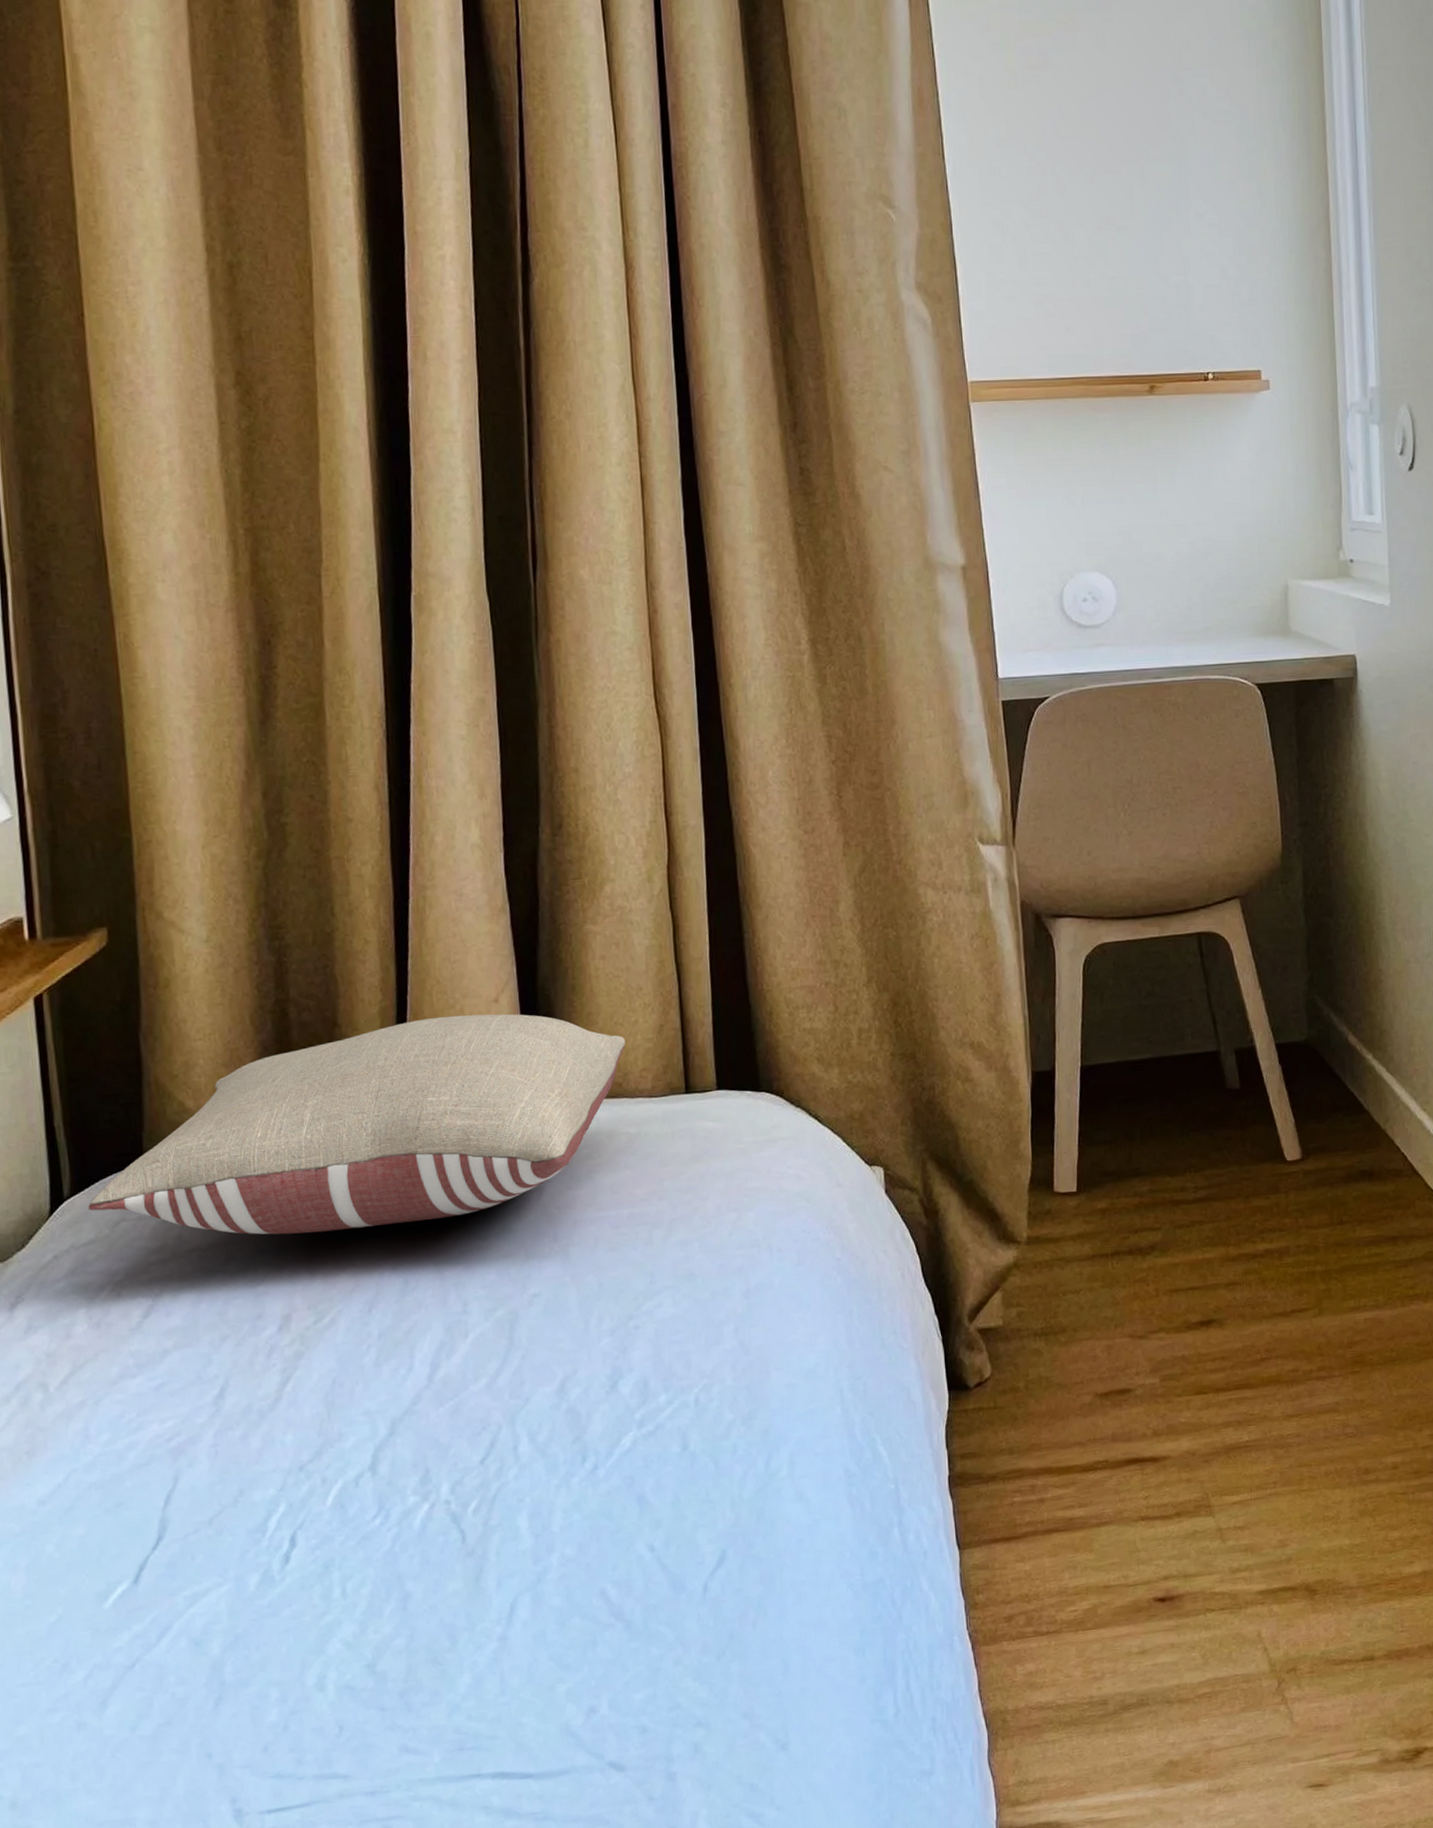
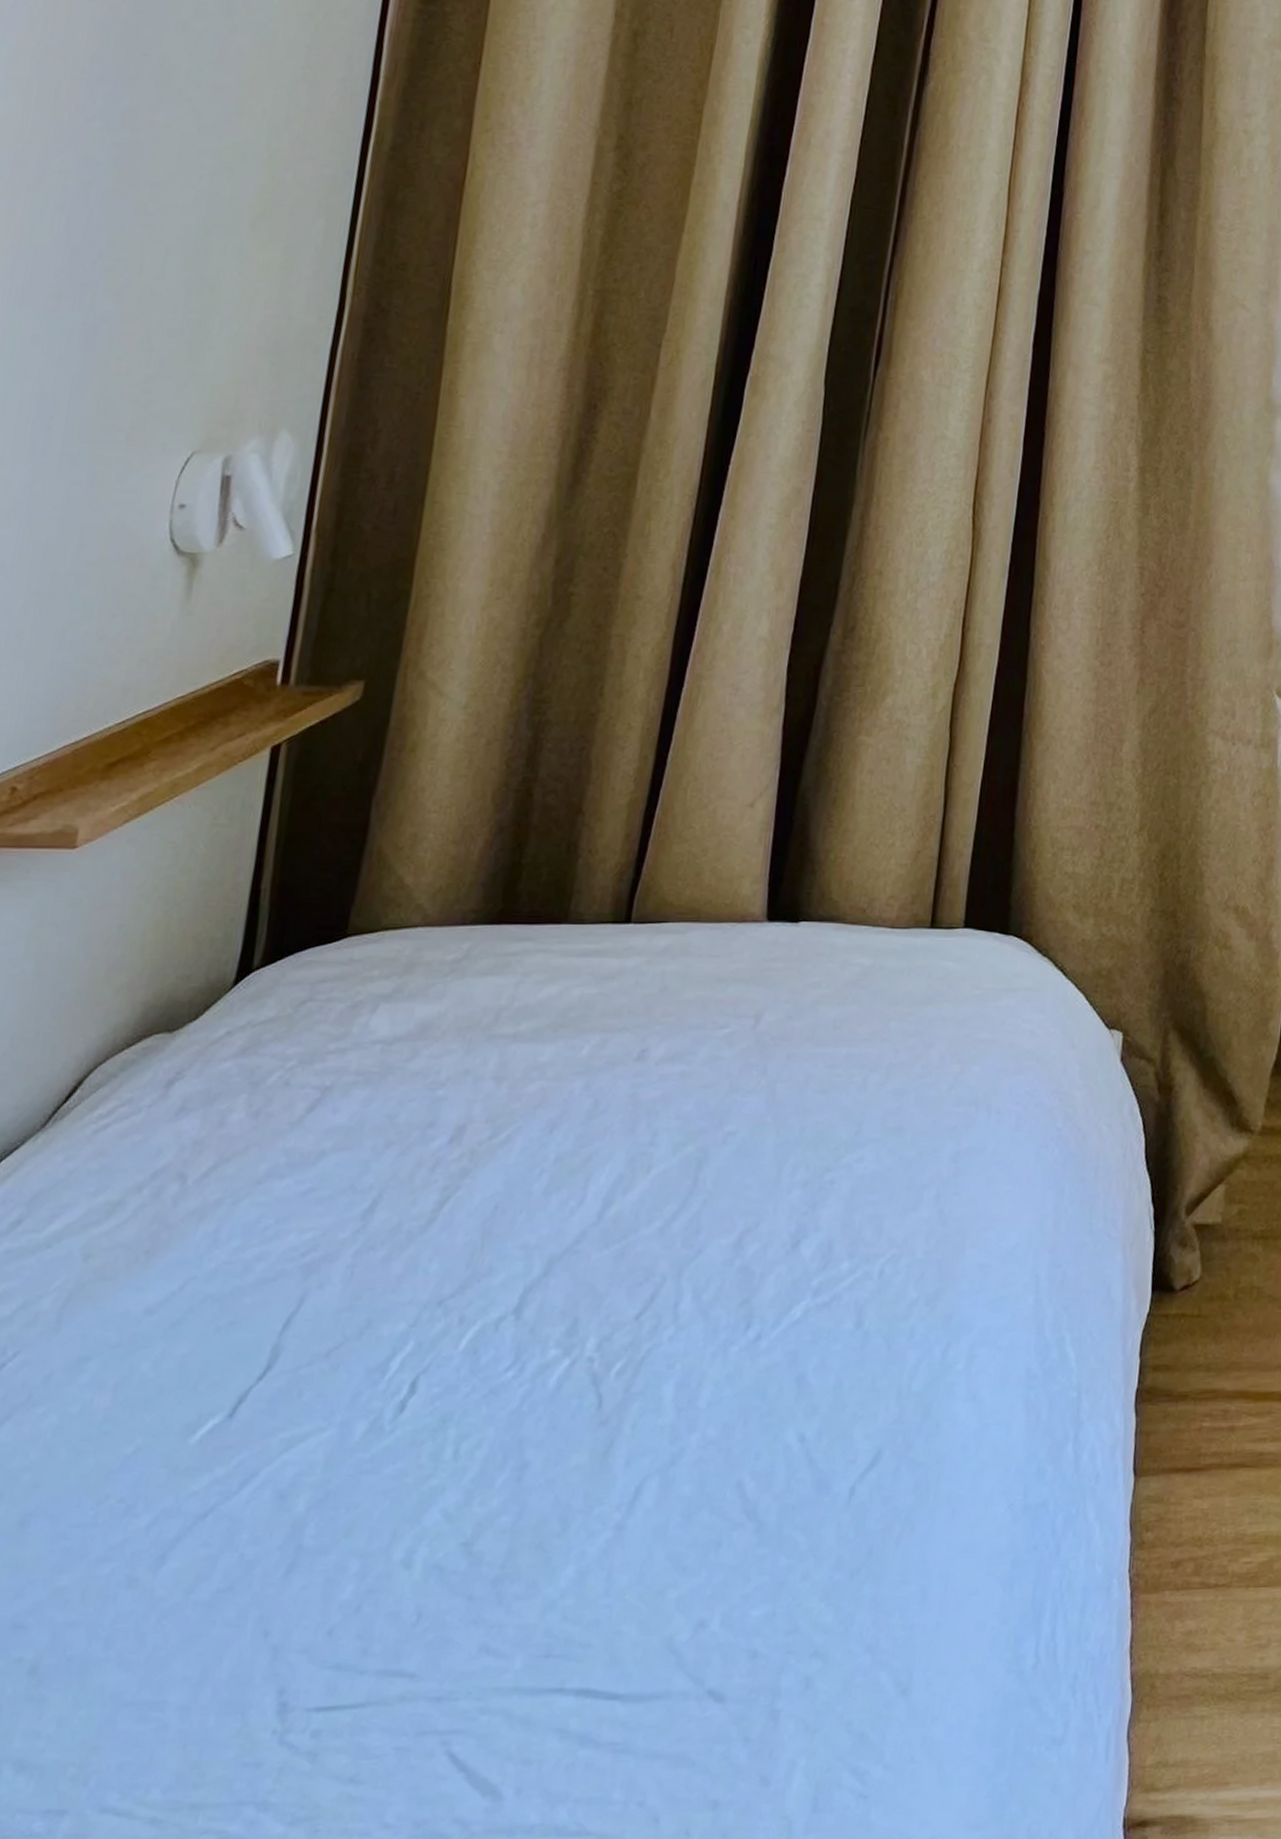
pillow: present [88,1014,626,1235] -> none [276,816,879,1038]

